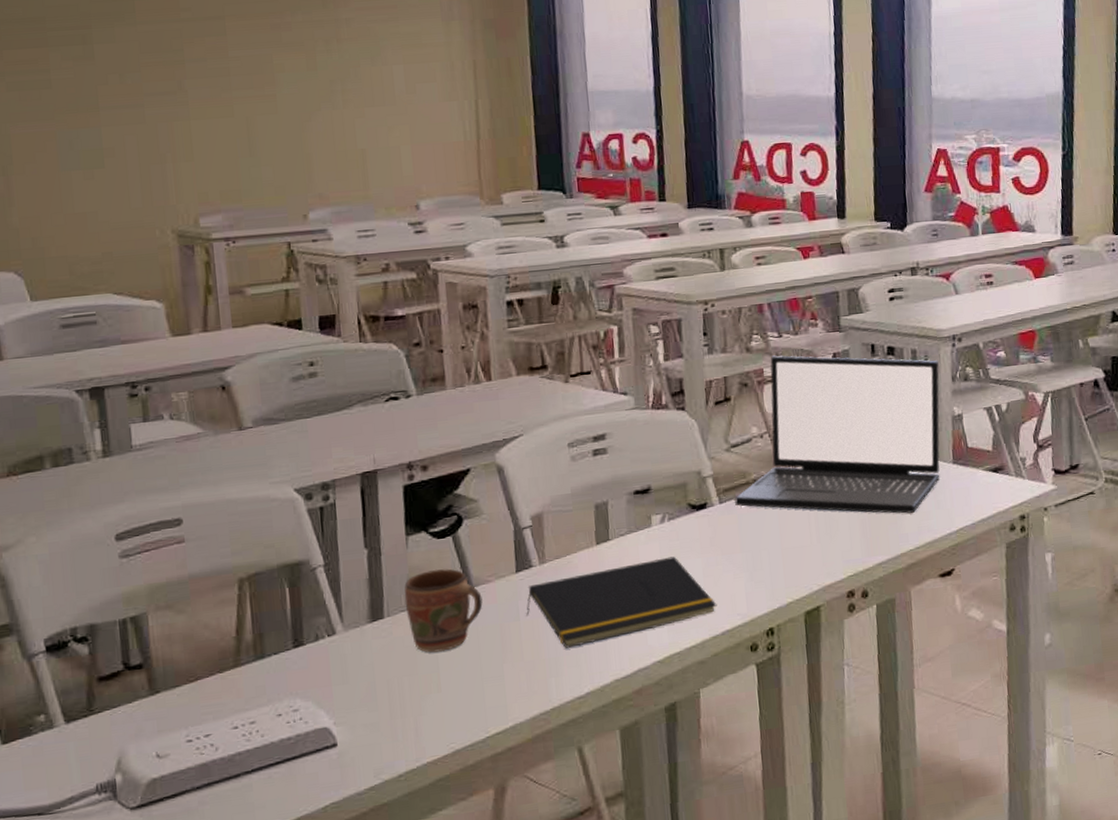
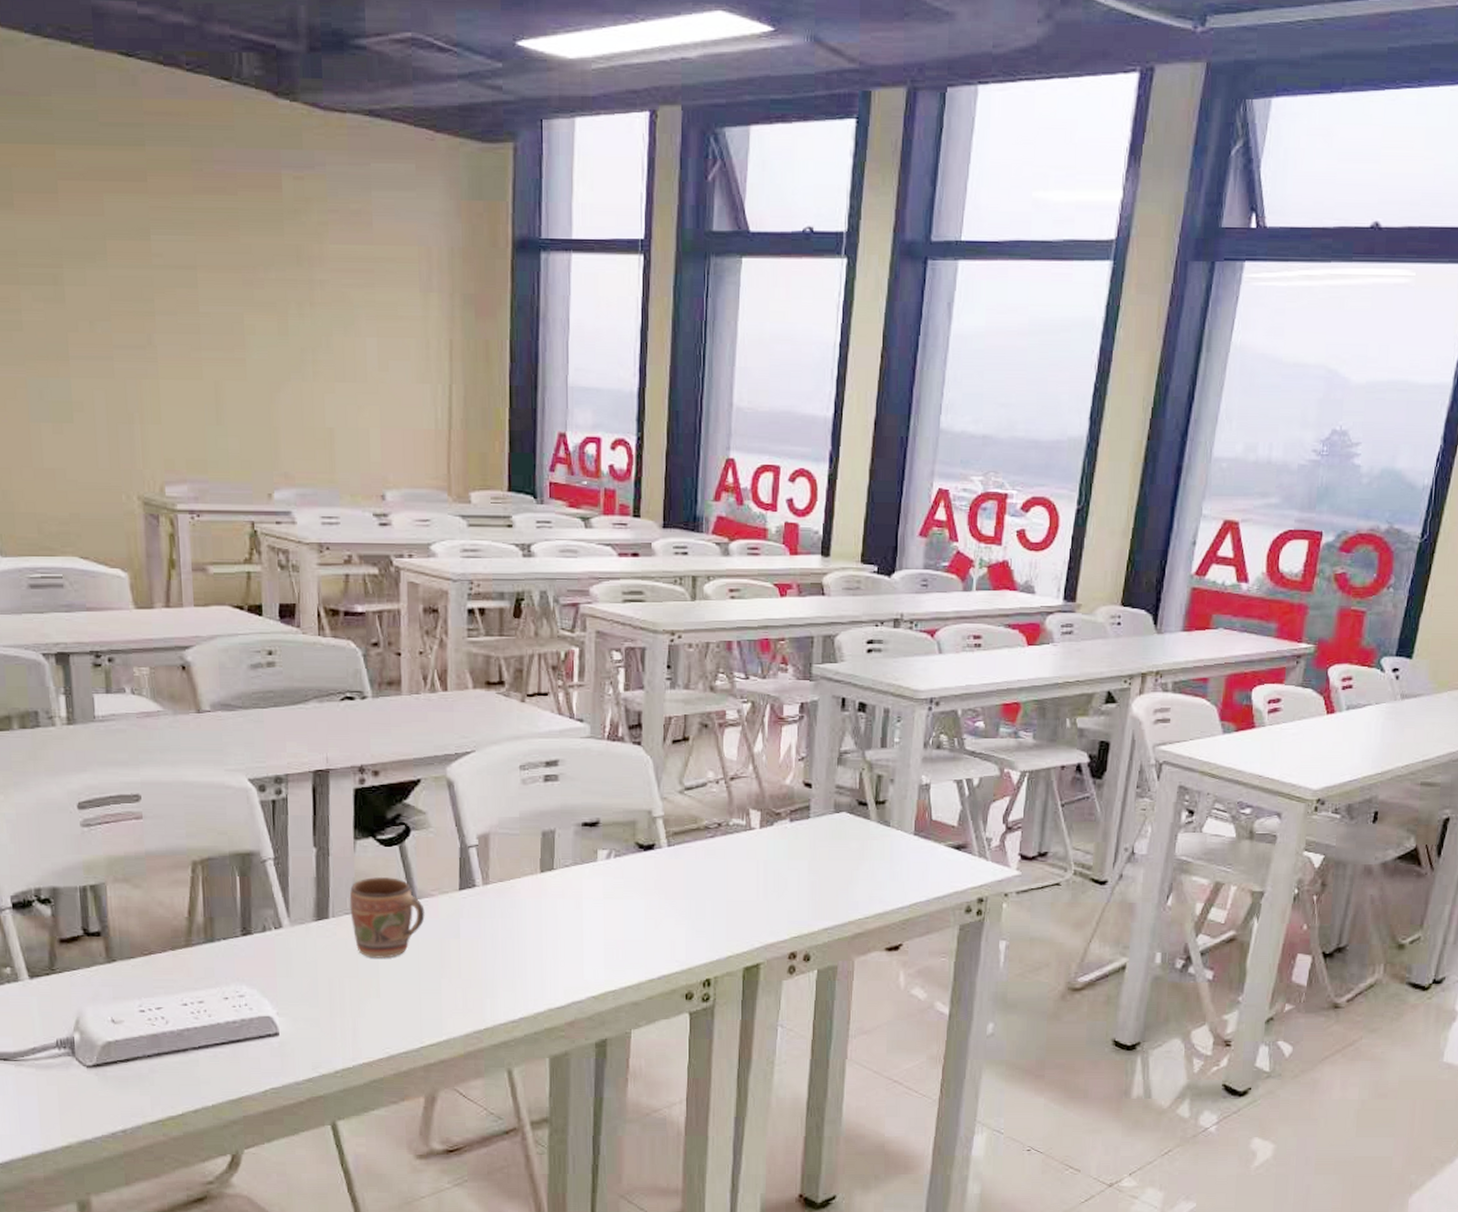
notepad: present [526,556,717,648] -> none [467,894,656,972]
laptop: present [735,355,940,514] -> none [684,698,911,881]

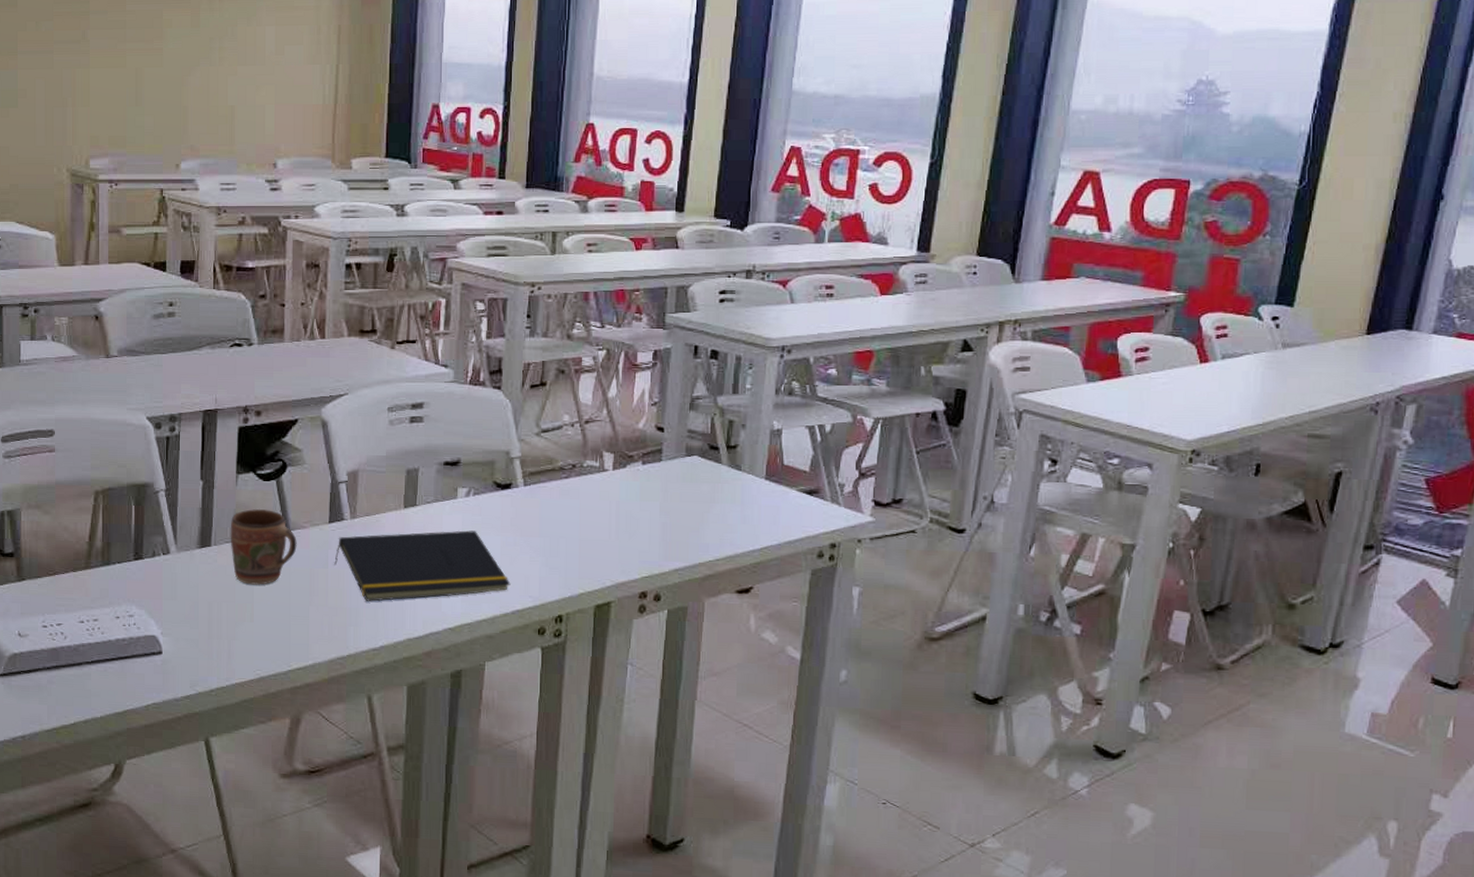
notepad: none [467,894,656,972] -> present [334,530,511,602]

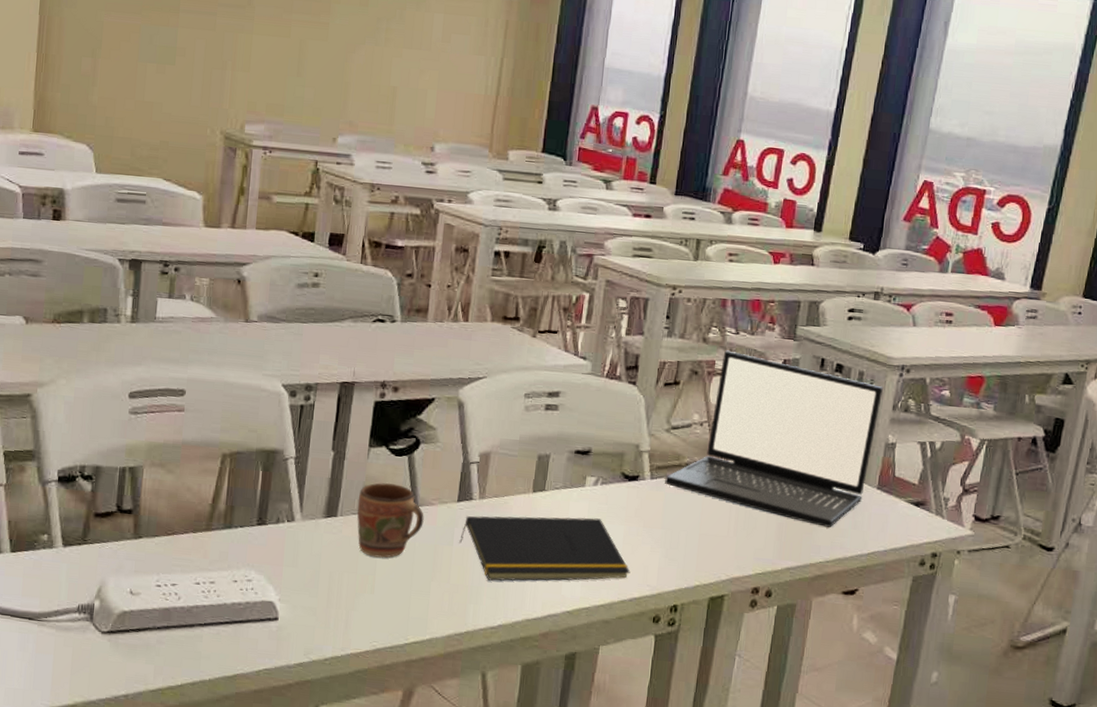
laptop: none [539,345,763,523] -> present [665,350,883,527]

